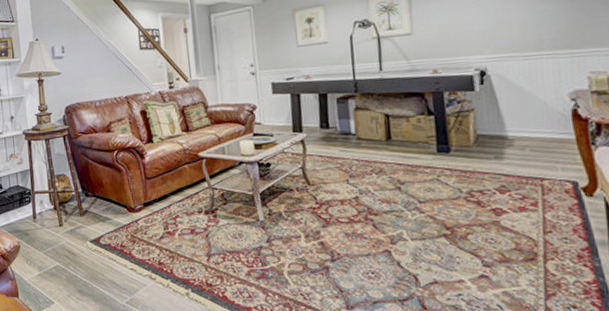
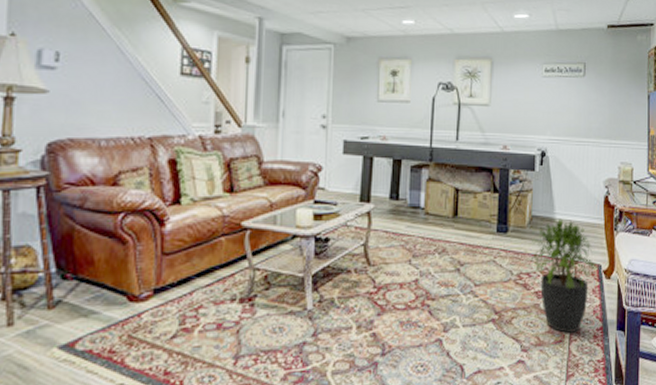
potted plant: none [481,135,575,251] -> present [532,218,599,333]

